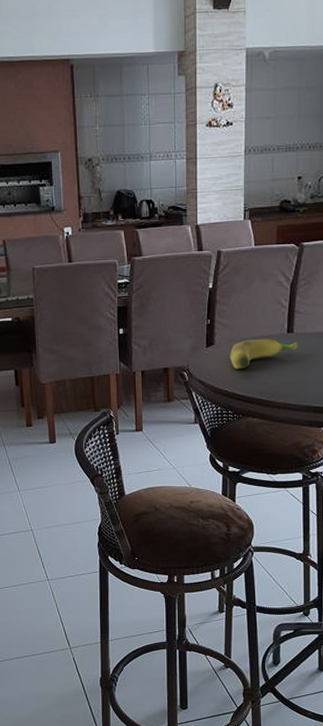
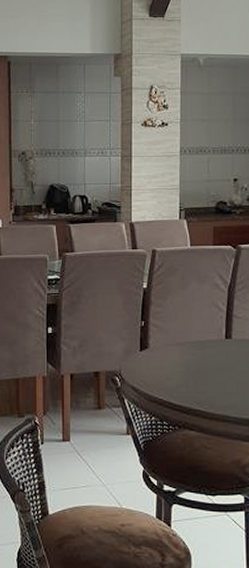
banana: present [229,339,298,369] -> none [164,344,237,376]

